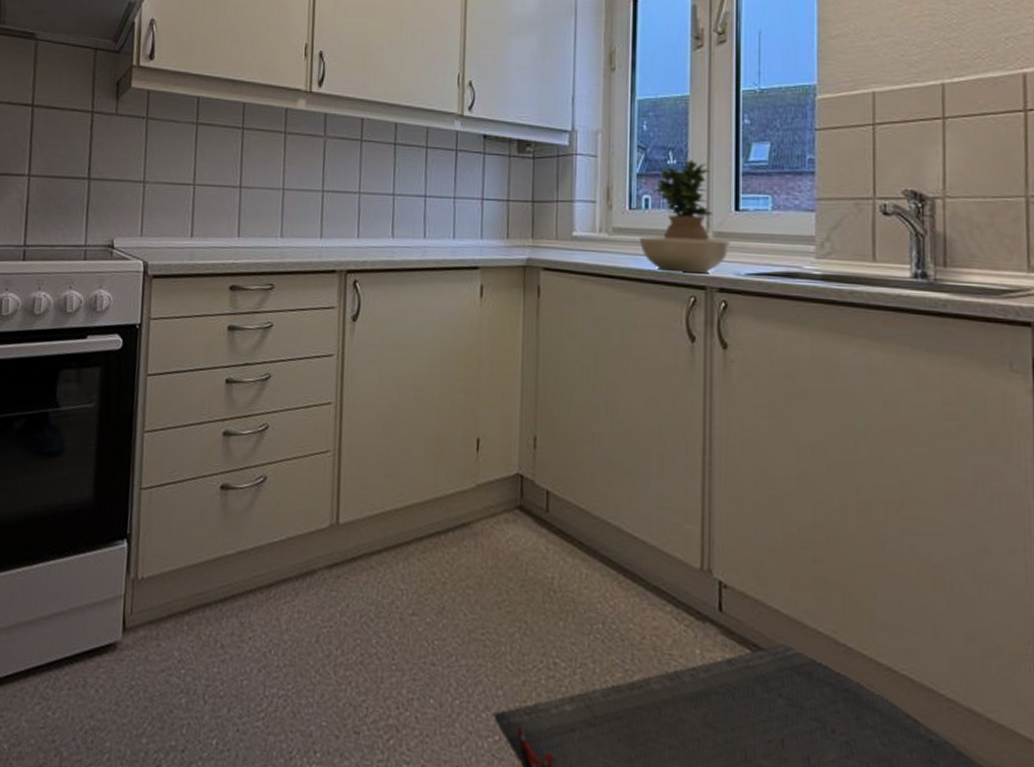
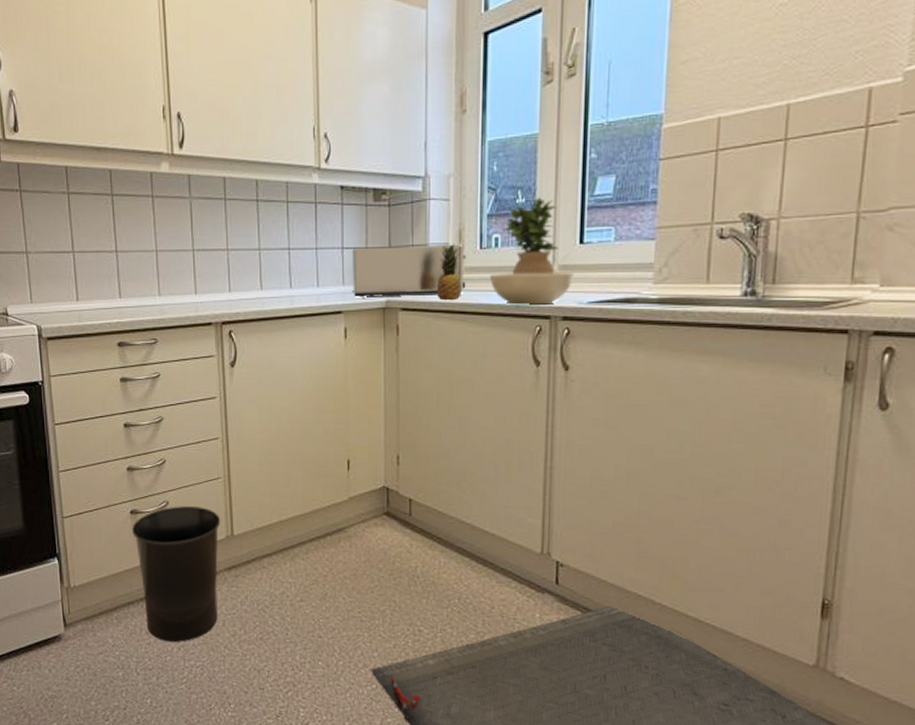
waste bin: none [220,483,326,661] -> present [132,506,221,642]
toaster: none [491,200,615,256] -> present [352,244,467,298]
fruit: none [582,201,609,263] -> present [436,242,462,301]

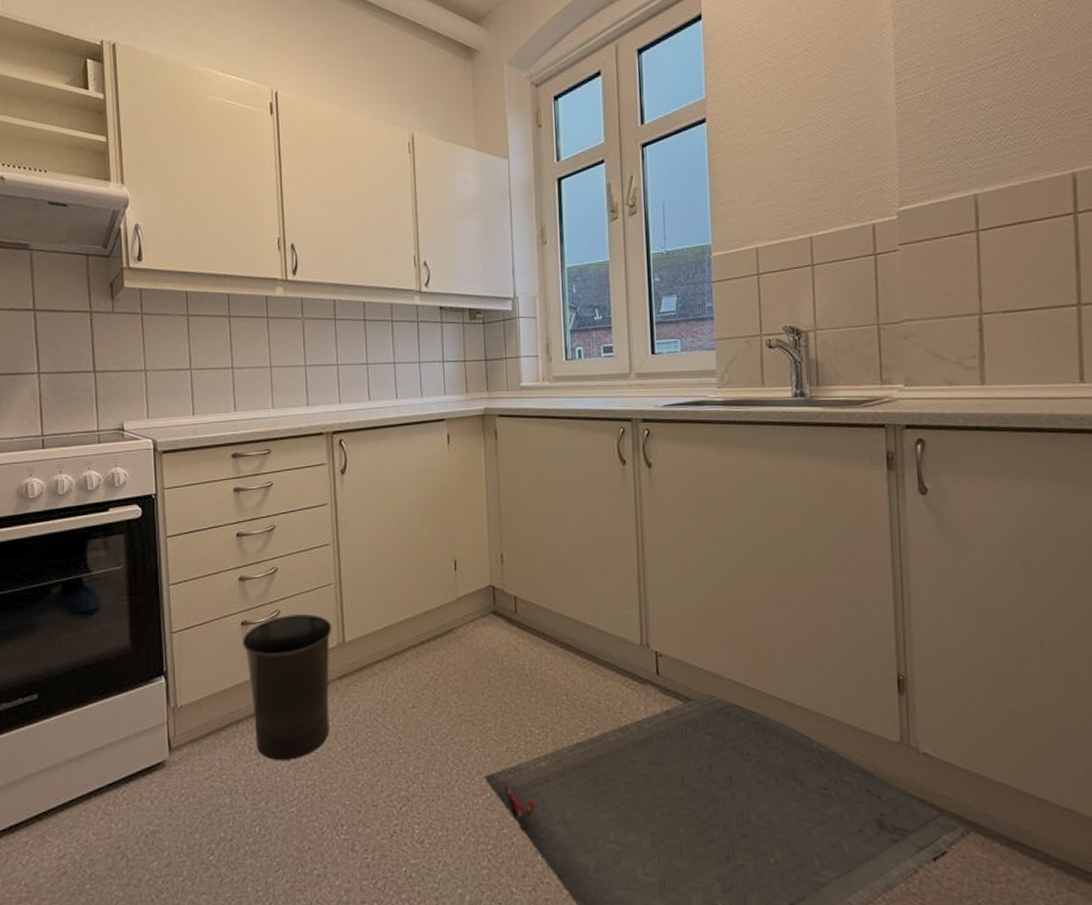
toaster: present [352,244,467,298] -> none [452,356,556,406]
fruit: present [436,242,462,301] -> none [529,355,552,407]
bowl: present [489,272,574,305] -> none [575,379,649,410]
potted plant: present [504,197,559,274] -> none [585,314,634,382]

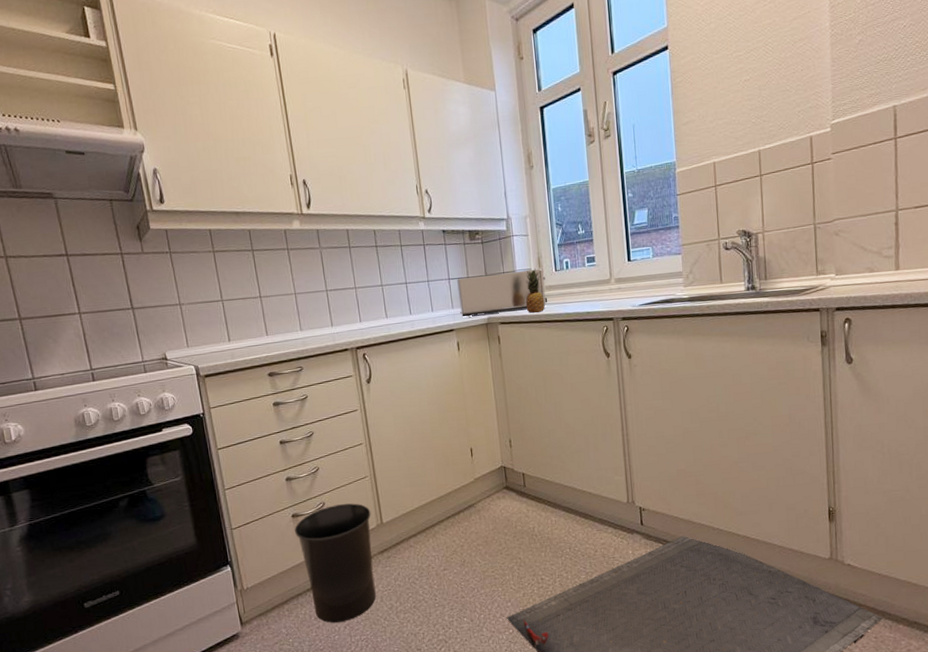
toaster: none [452,356,556,406] -> present [457,268,548,317]
fruit: none [529,355,552,407] -> present [525,268,545,314]

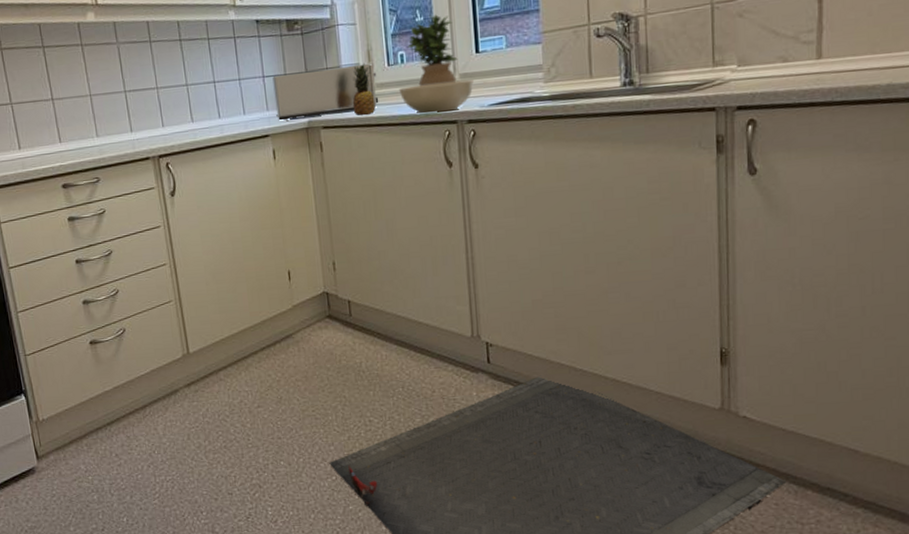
waste bin: present [295,503,376,623] -> none [93,330,183,461]
bowl: none [564,283,627,312] -> present [398,79,474,114]
potted plant: none [571,228,613,288] -> present [407,14,458,86]

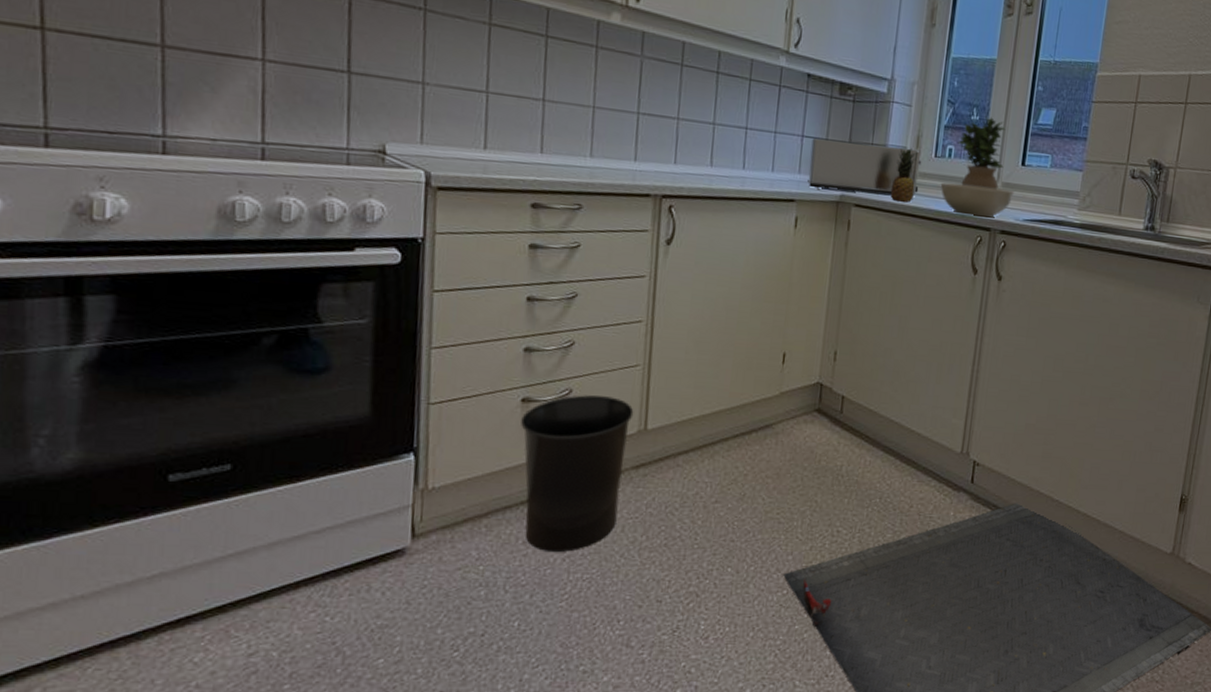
waste bin: none [93,330,183,461] -> present [521,395,634,552]

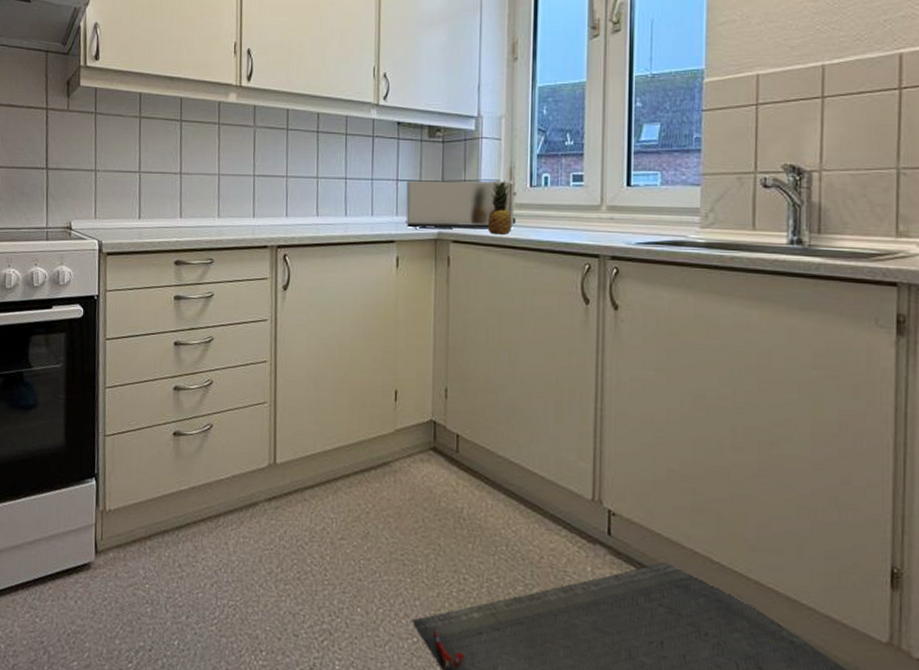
waste bin: present [521,395,634,552] -> none [173,430,264,578]
bowl: present [940,182,1014,218] -> none [539,211,622,244]
potted plant: present [958,116,1006,189] -> none [553,140,607,214]

